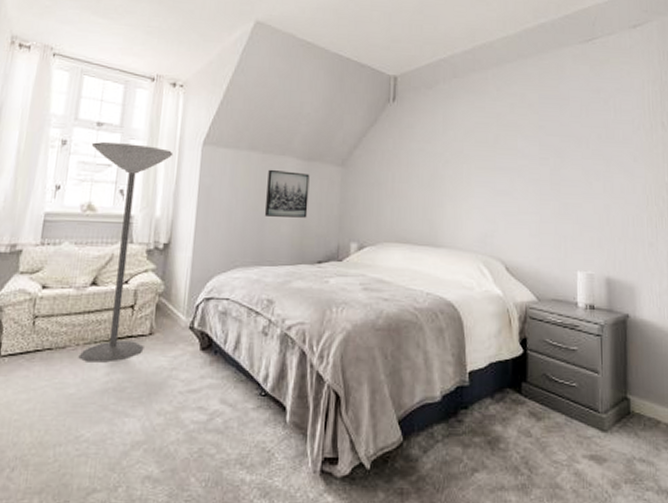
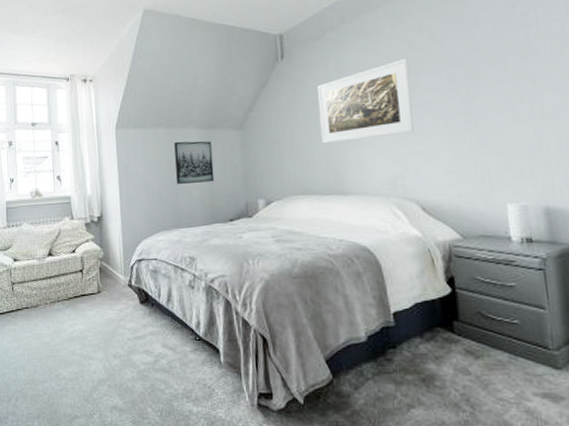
floor lamp: present [78,142,174,363] -> none [30,136,95,317]
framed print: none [422,122,508,194] -> present [317,58,414,144]

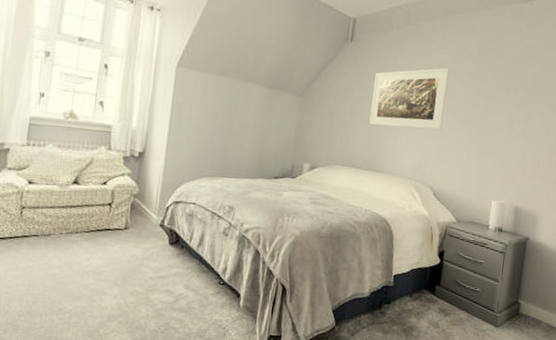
wall art: present [174,141,215,184] -> none [230,93,272,139]

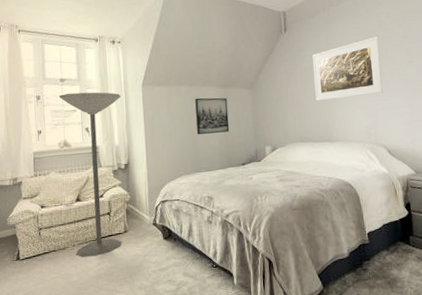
floor lamp: none [61,56,150,250] -> present [58,92,122,257]
wall art: none [230,93,272,139] -> present [195,97,230,134]

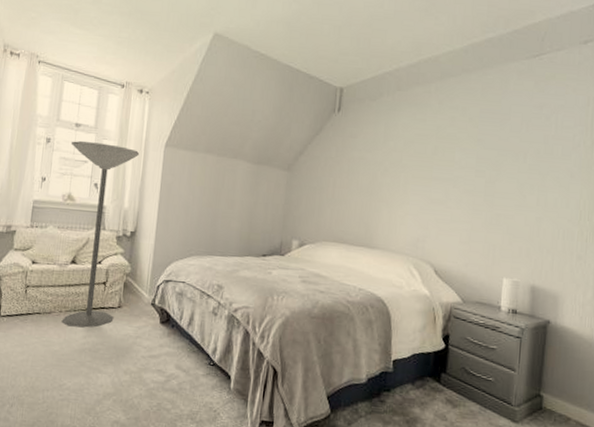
wall art: present [195,97,230,134] -> none [217,170,259,216]
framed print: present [312,36,383,101] -> none [360,134,448,202]

